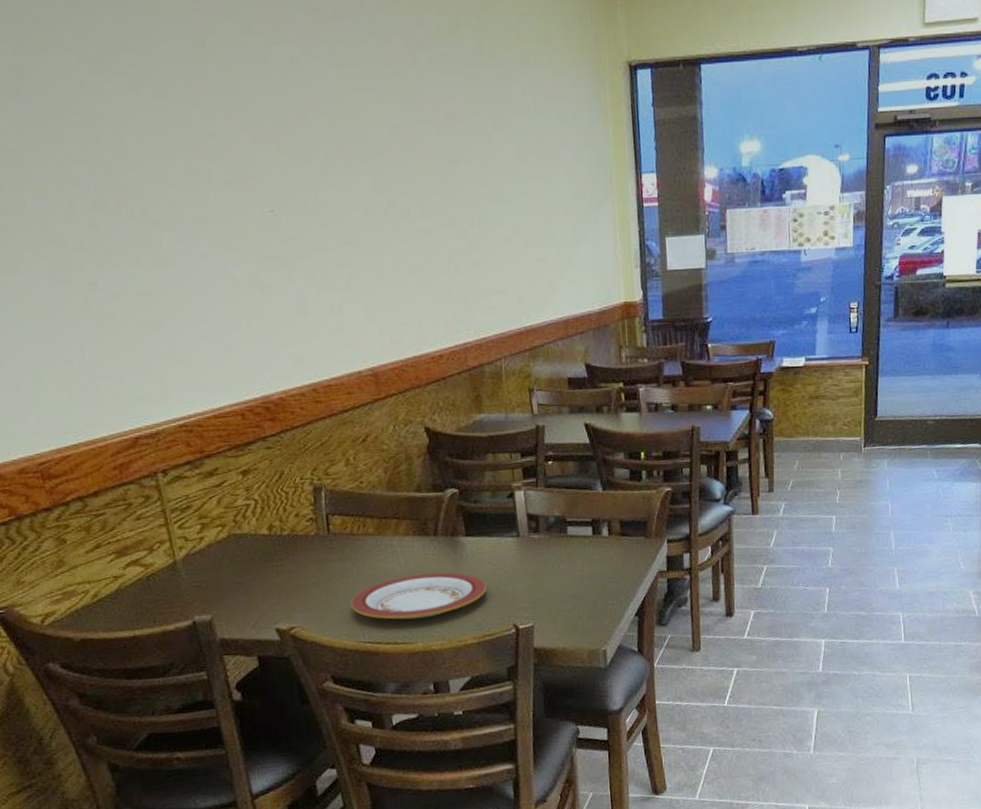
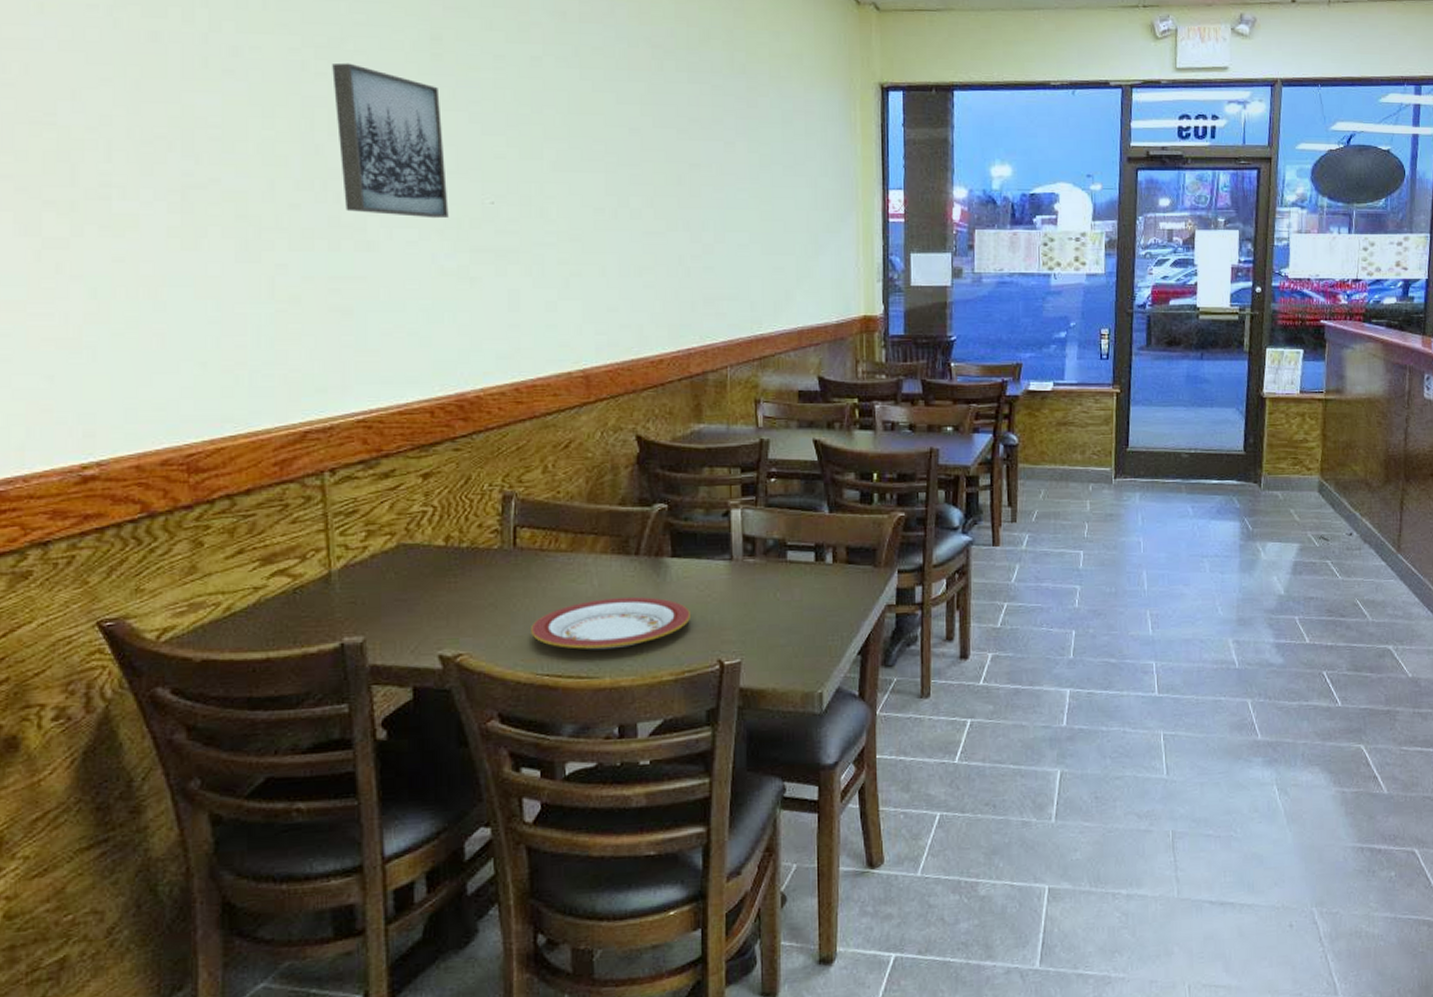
wall art: none [107,77,234,230] -> present [332,62,449,219]

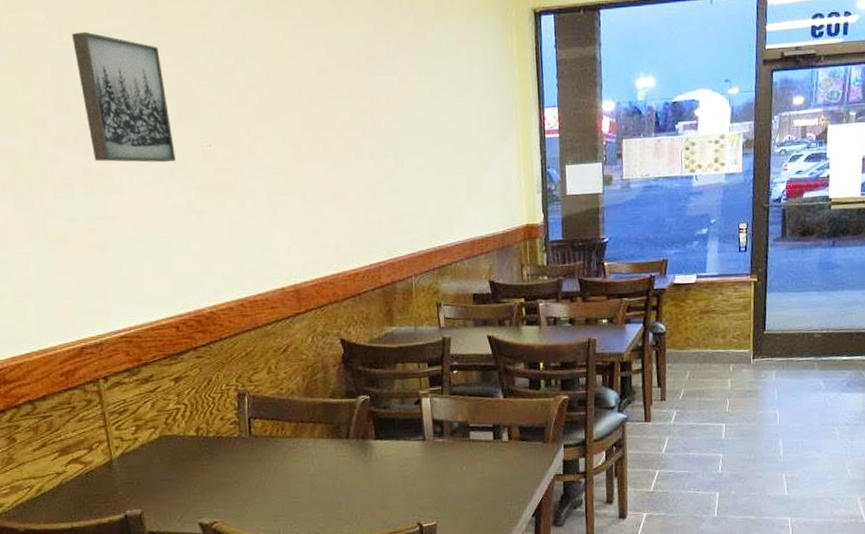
plate: present [531,597,692,650] -> none [268,473,394,517]

